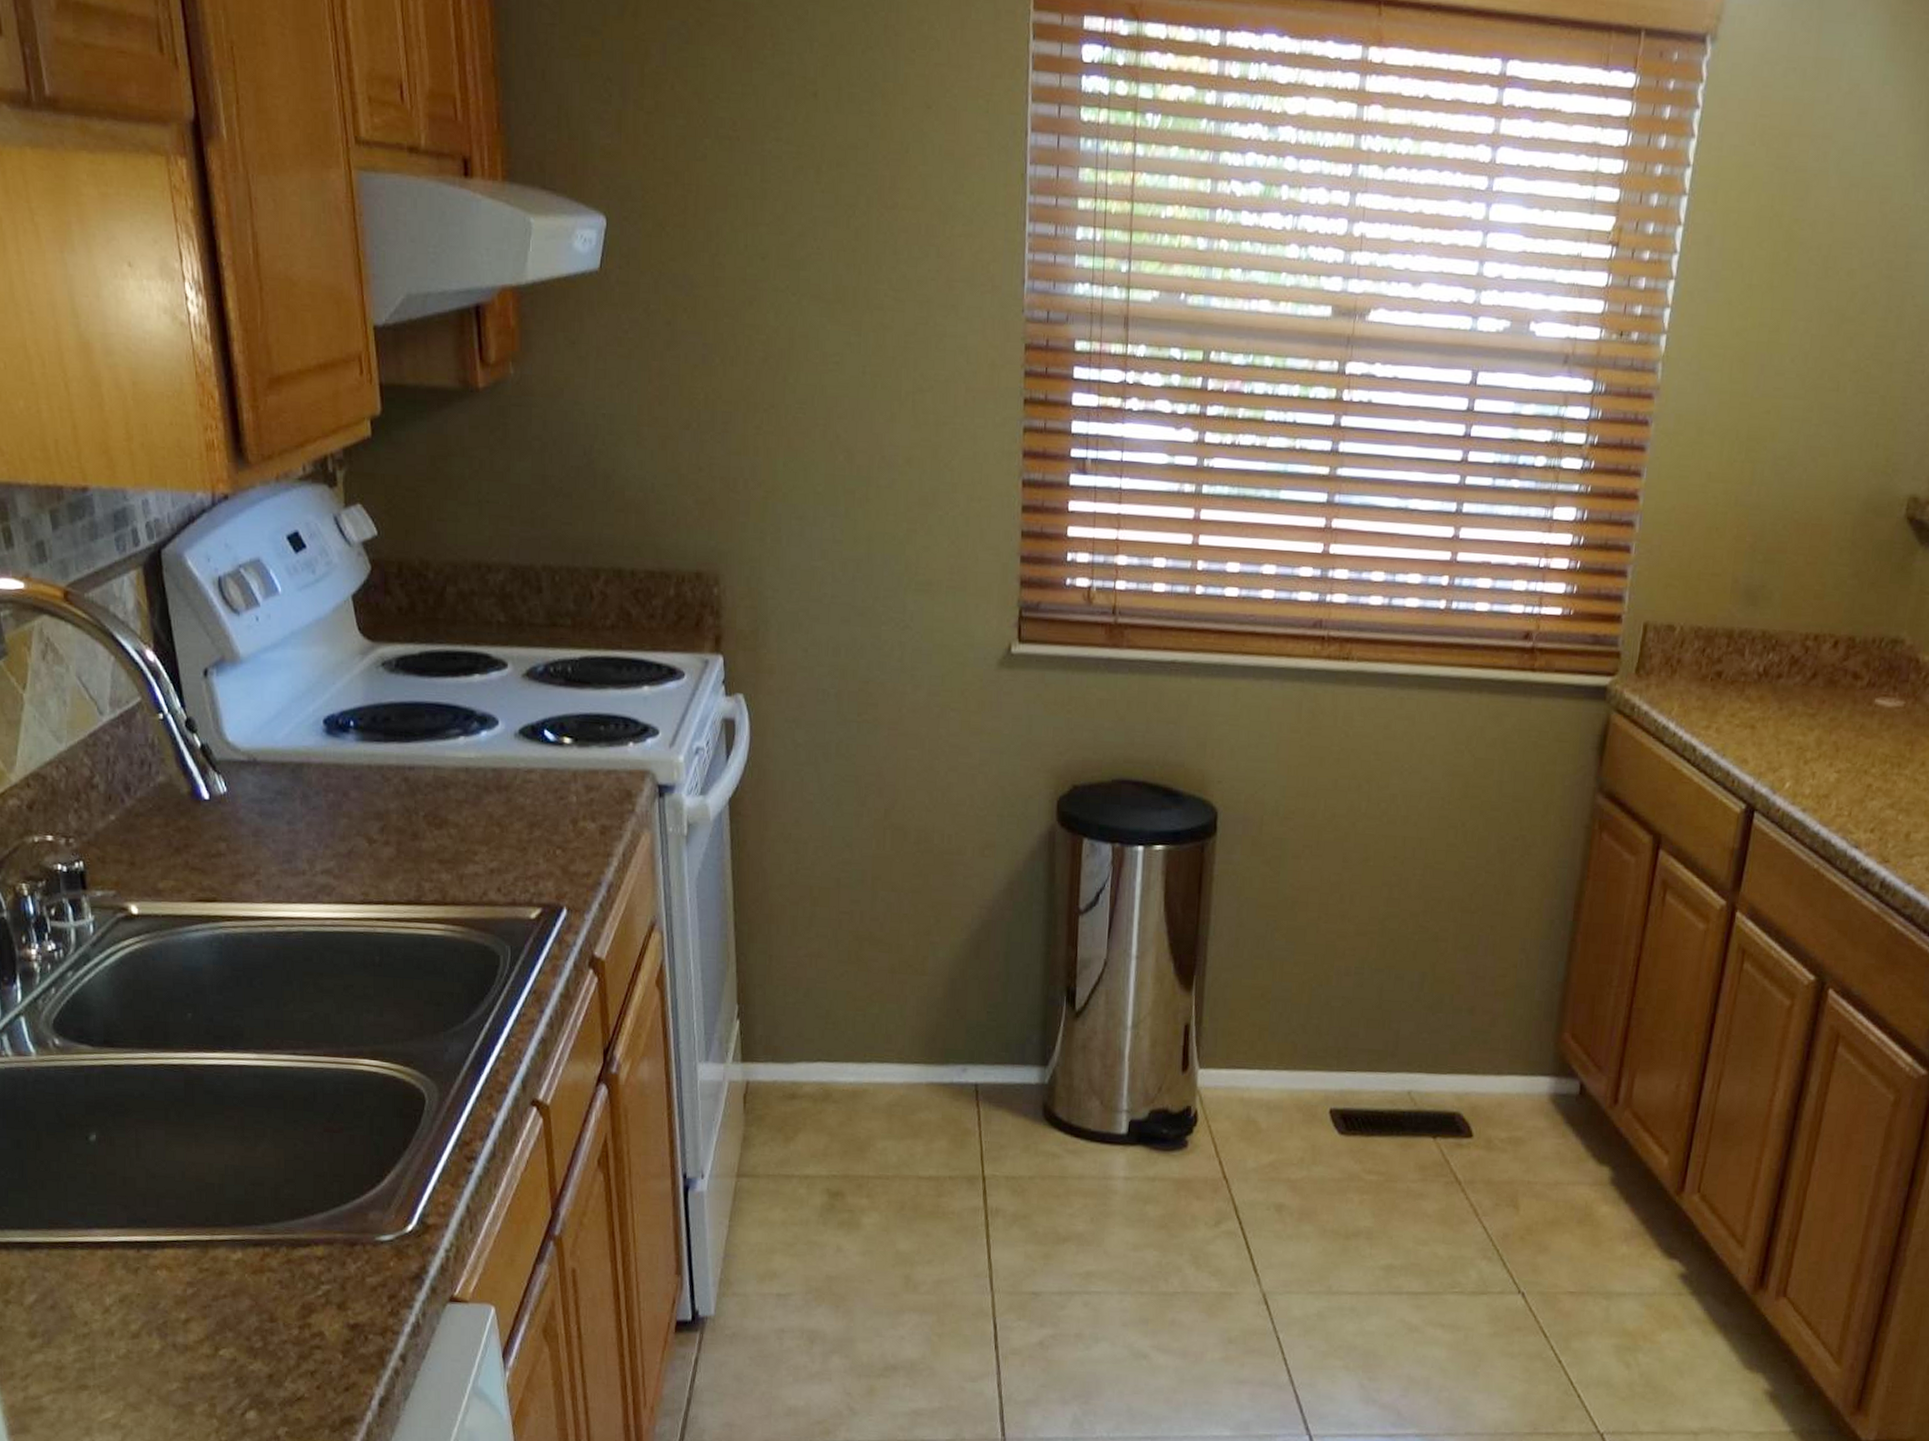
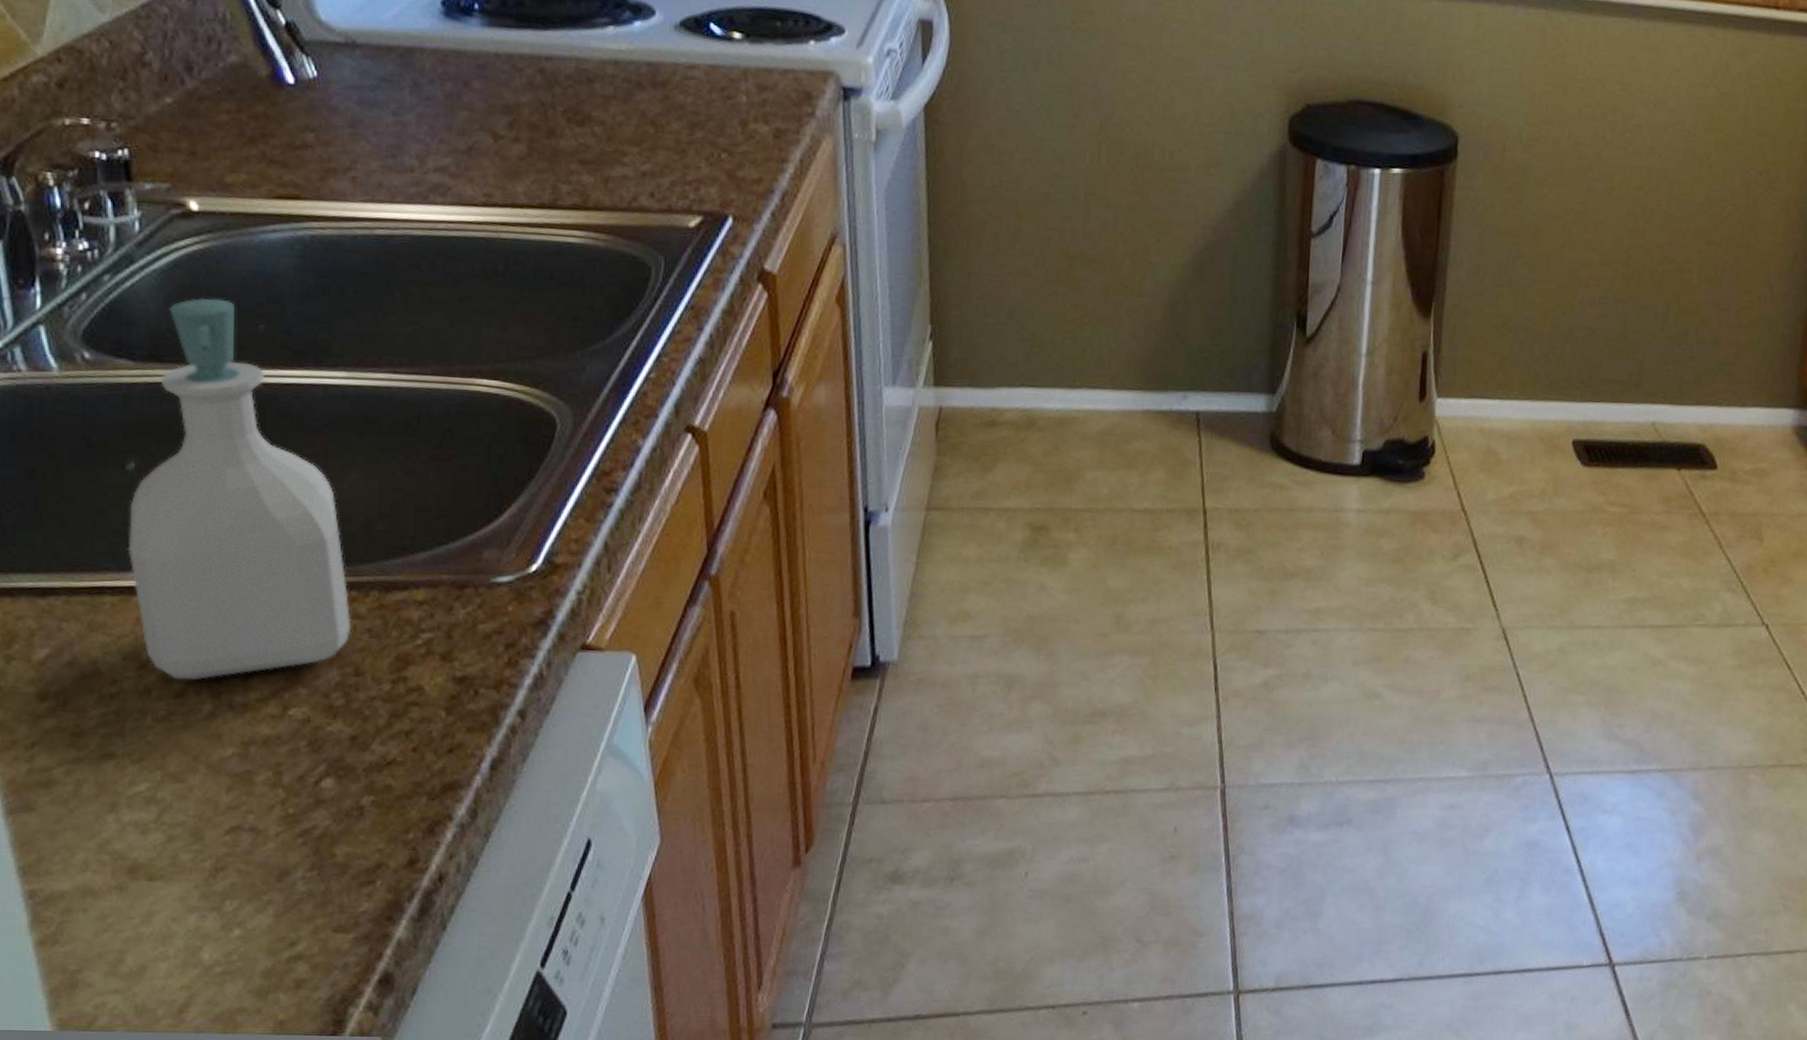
soap bottle: none [92,990,266,1323] -> present [127,297,352,680]

